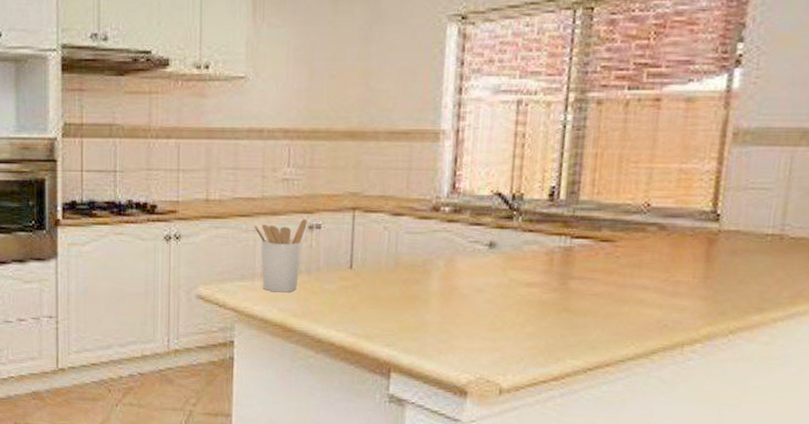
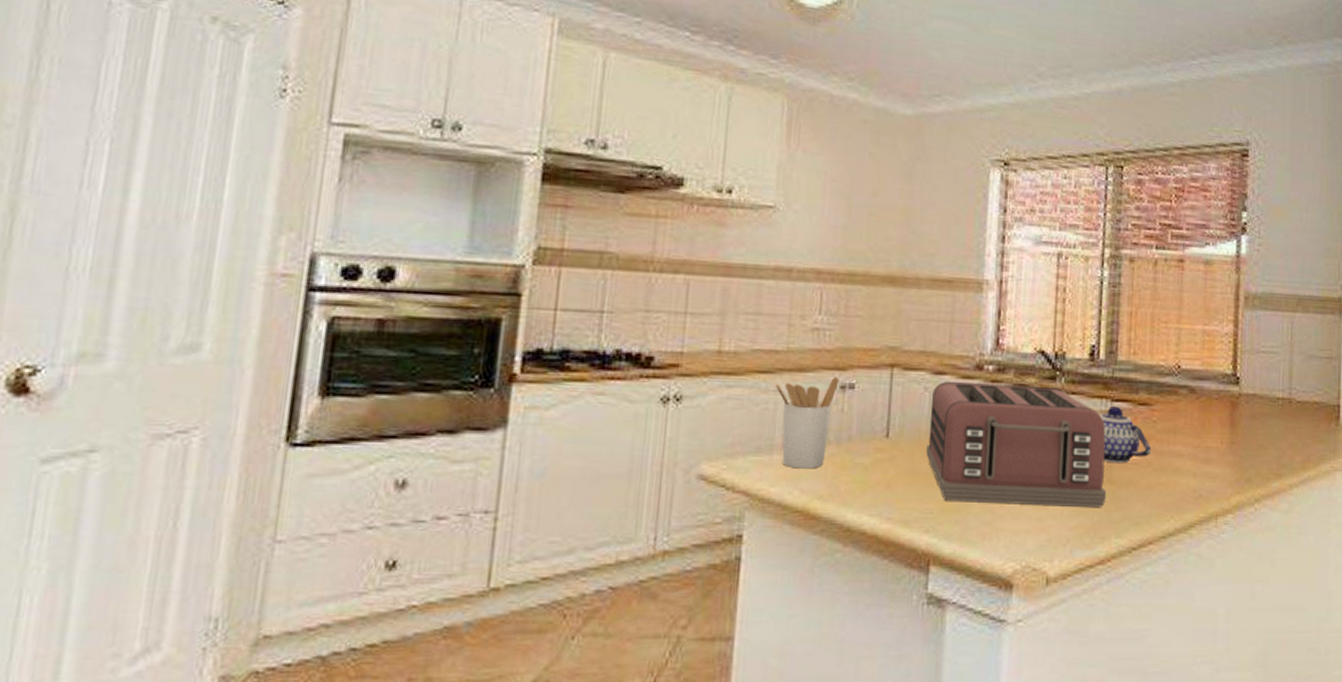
toaster: none [386,221,564,333] -> present [926,381,1107,508]
teapot: none [557,242,613,295] -> present [1099,405,1152,464]

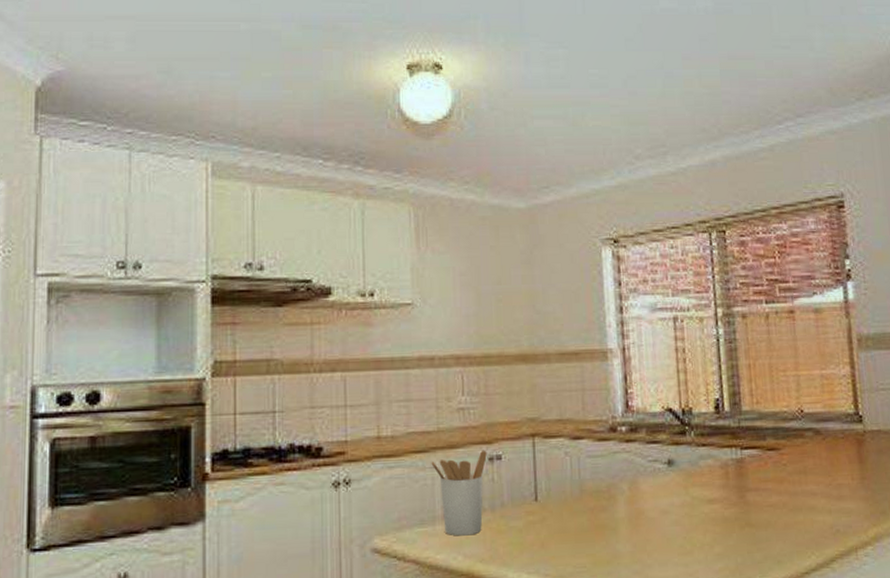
toaster: present [926,381,1107,508] -> none [572,441,747,555]
teapot: present [1099,405,1152,464] -> none [730,453,785,507]

